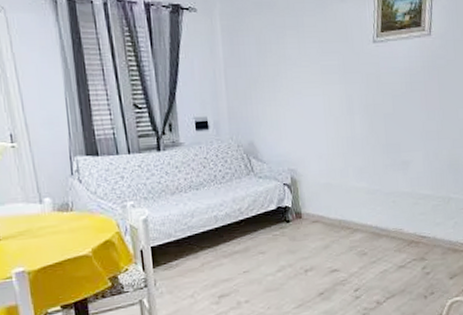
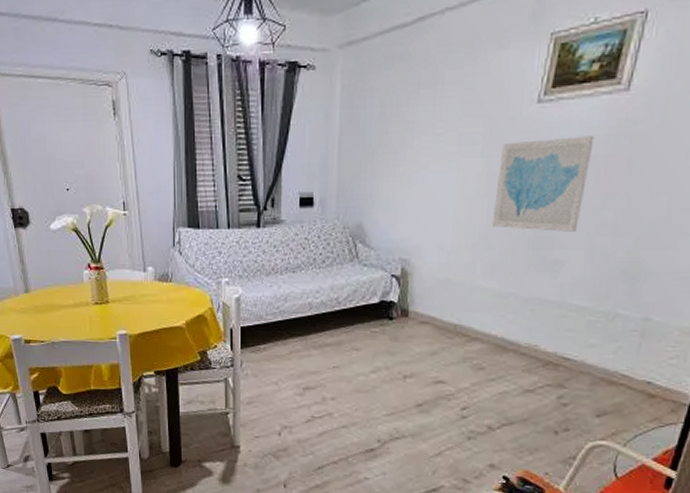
wall art: none [353,67,415,139] -> present [491,136,595,233]

